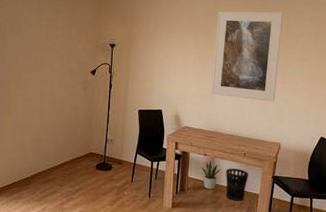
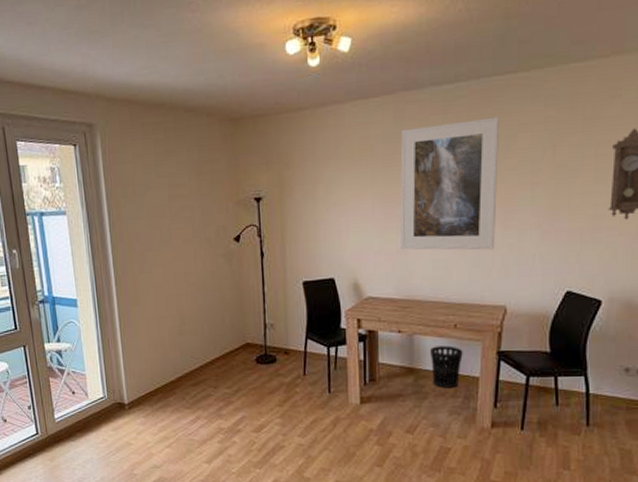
potted plant: present [201,161,222,190] -> none [396,339,425,377]

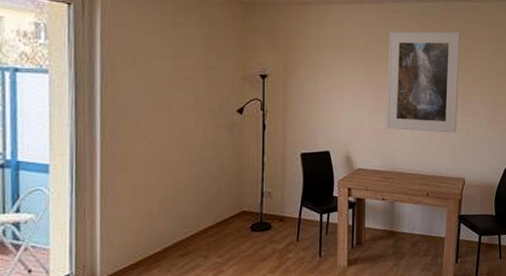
wastebasket: present [429,345,463,388] -> none [407,211,433,248]

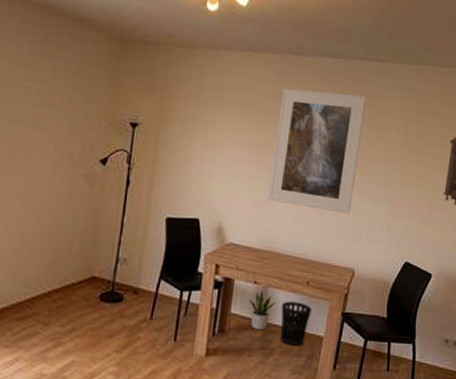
potted plant: none [380,205,403,239] -> present [249,291,277,331]
wastebasket: none [407,211,433,248] -> present [280,301,312,346]

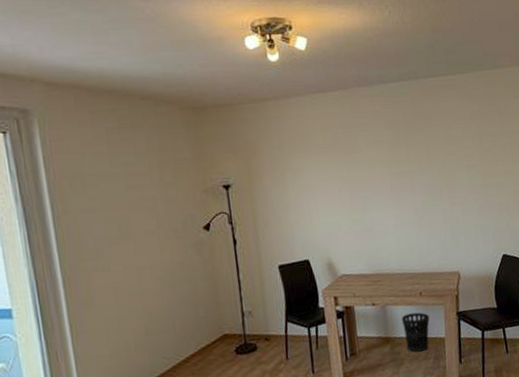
potted plant: present [249,291,277,331] -> none [372,310,397,346]
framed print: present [268,88,366,214] -> none [358,111,445,229]

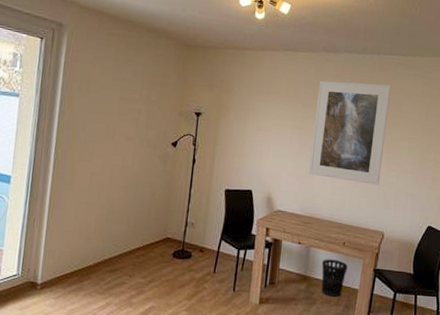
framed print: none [358,111,445,229] -> present [309,80,391,185]

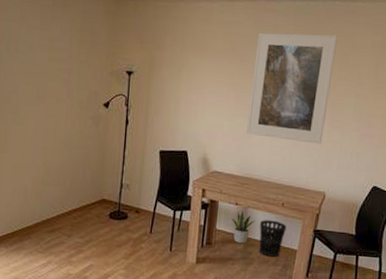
potted plant: none [295,250,318,284] -> present [232,211,256,244]

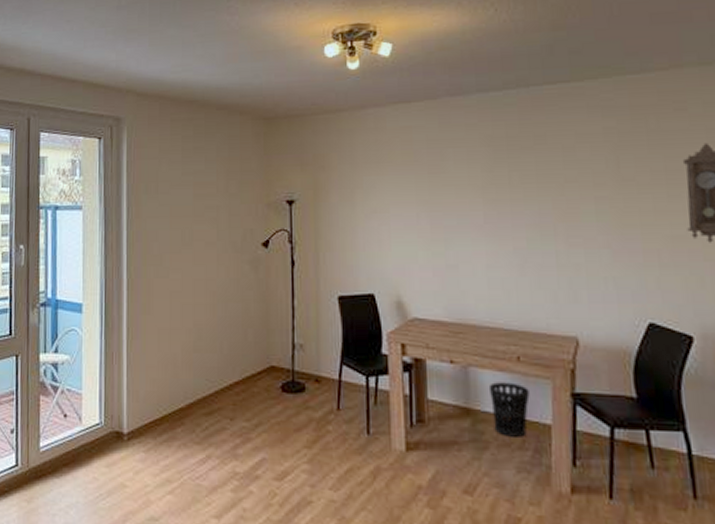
potted plant: present [232,211,256,244] -> none [448,371,483,420]
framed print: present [246,32,337,144] -> none [447,126,559,270]

